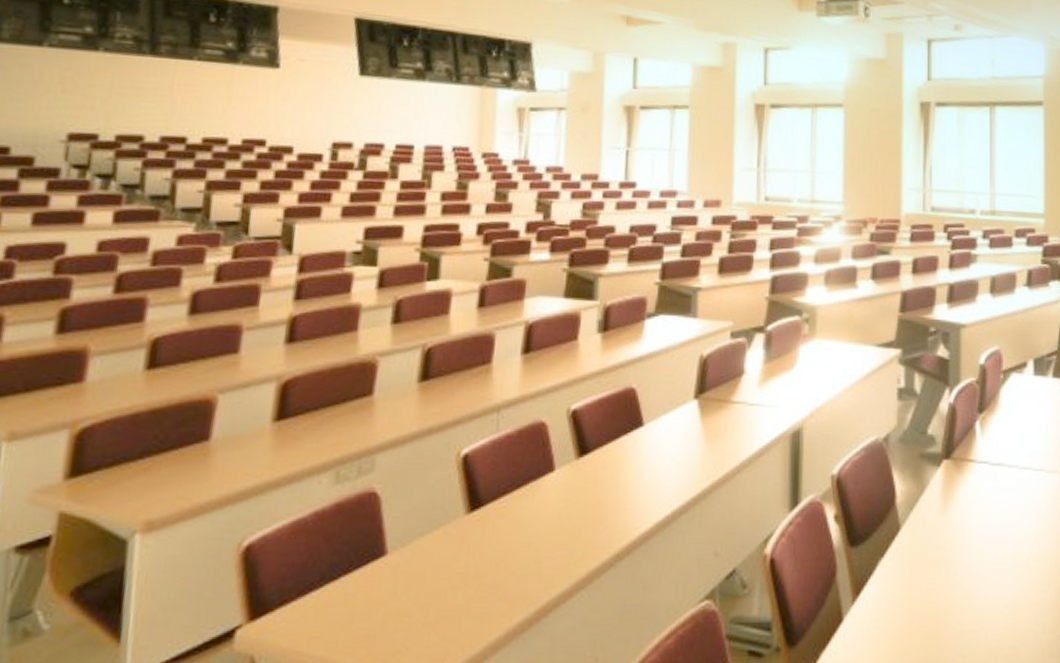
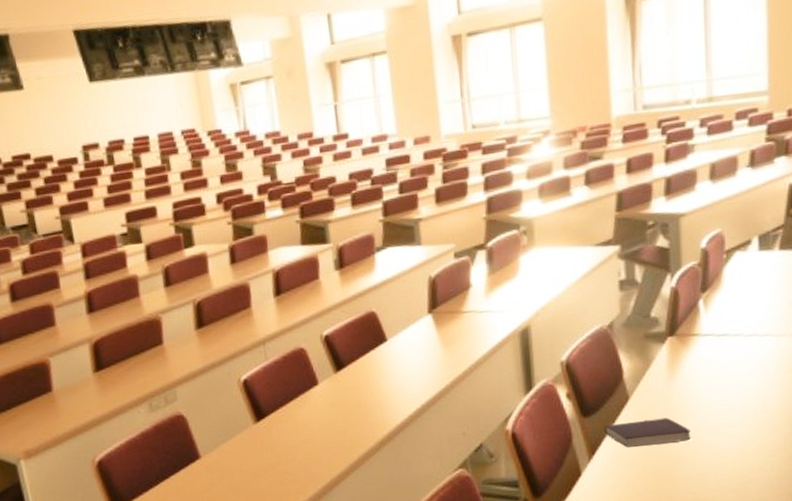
book: none [872,556,963,590] -> present [604,417,692,447]

